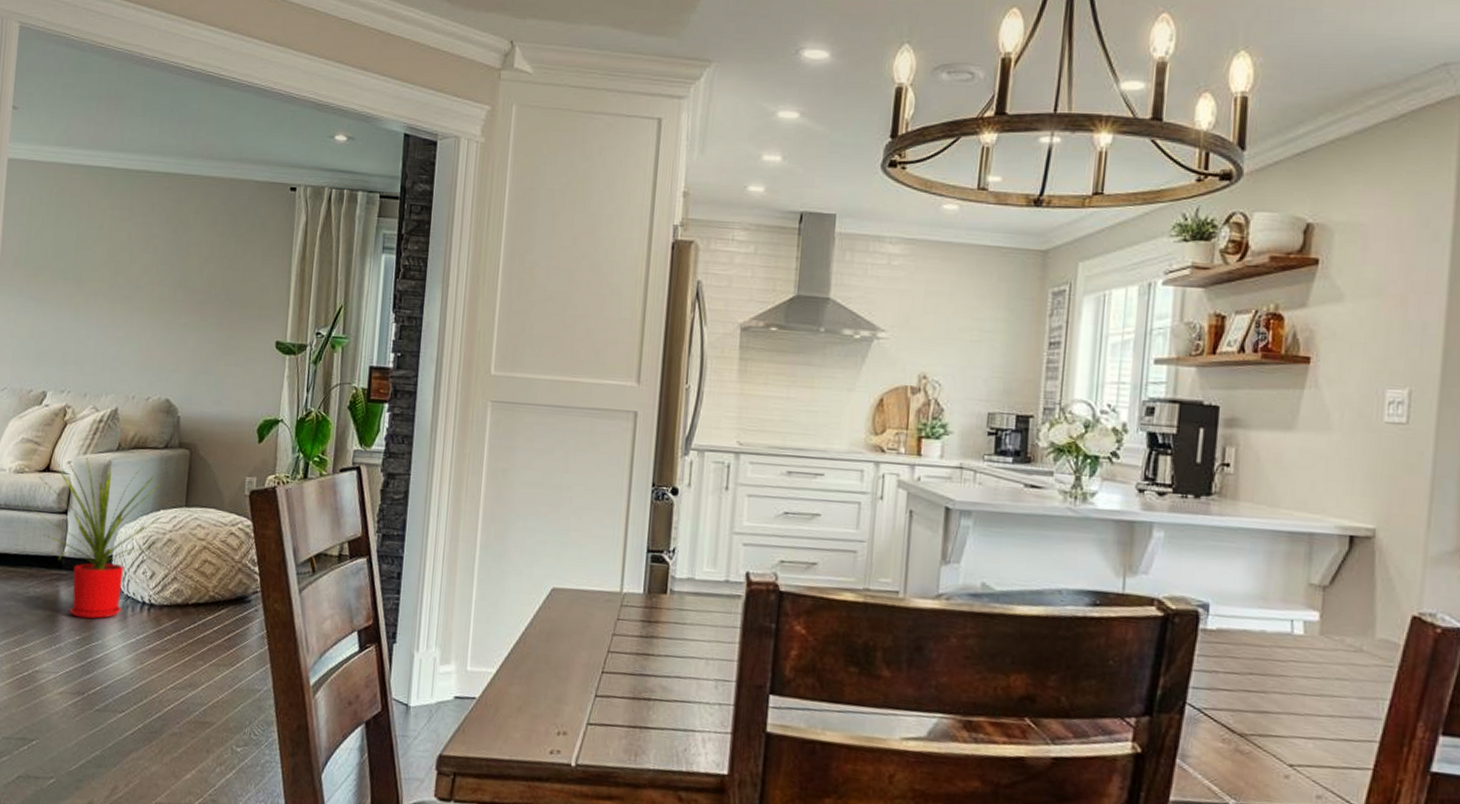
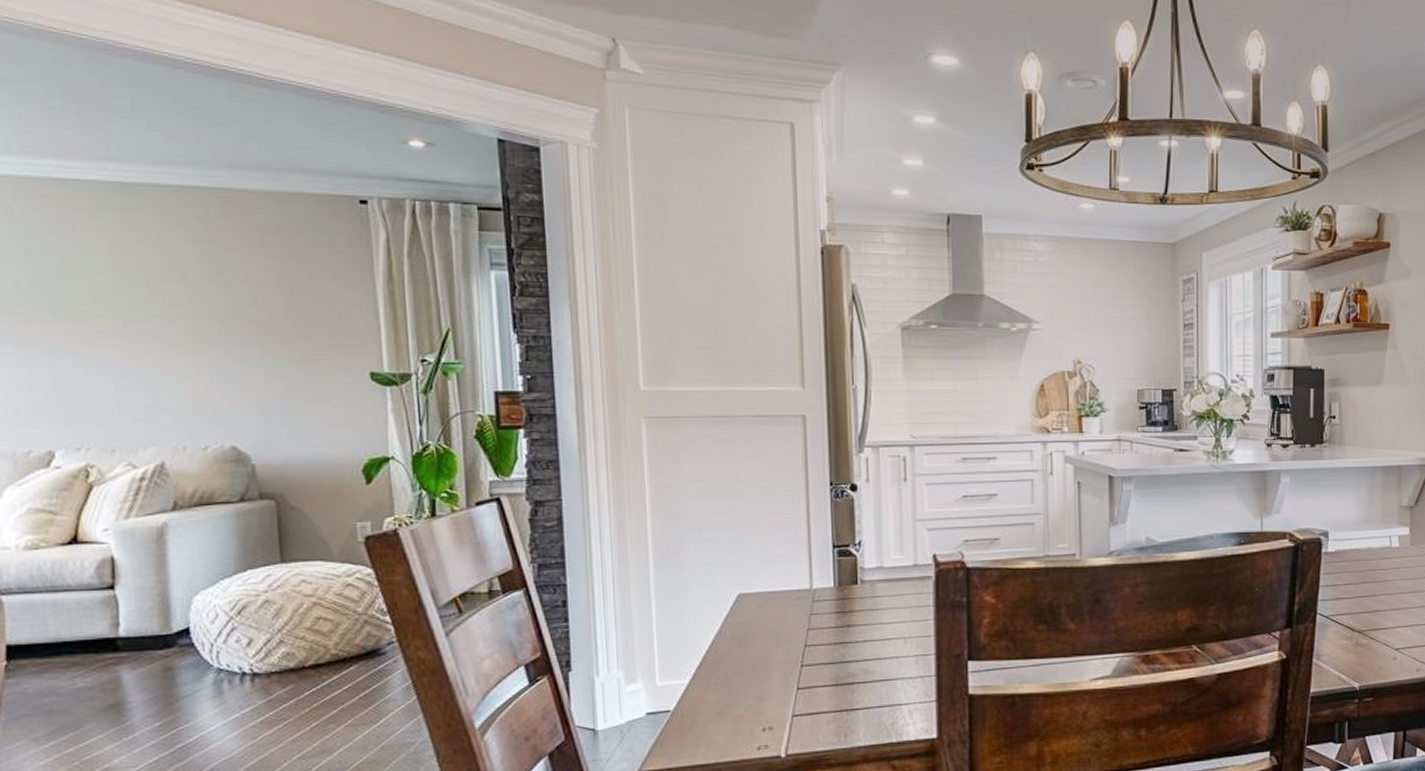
house plant: present [25,457,162,619] -> none [49,519,251,702]

